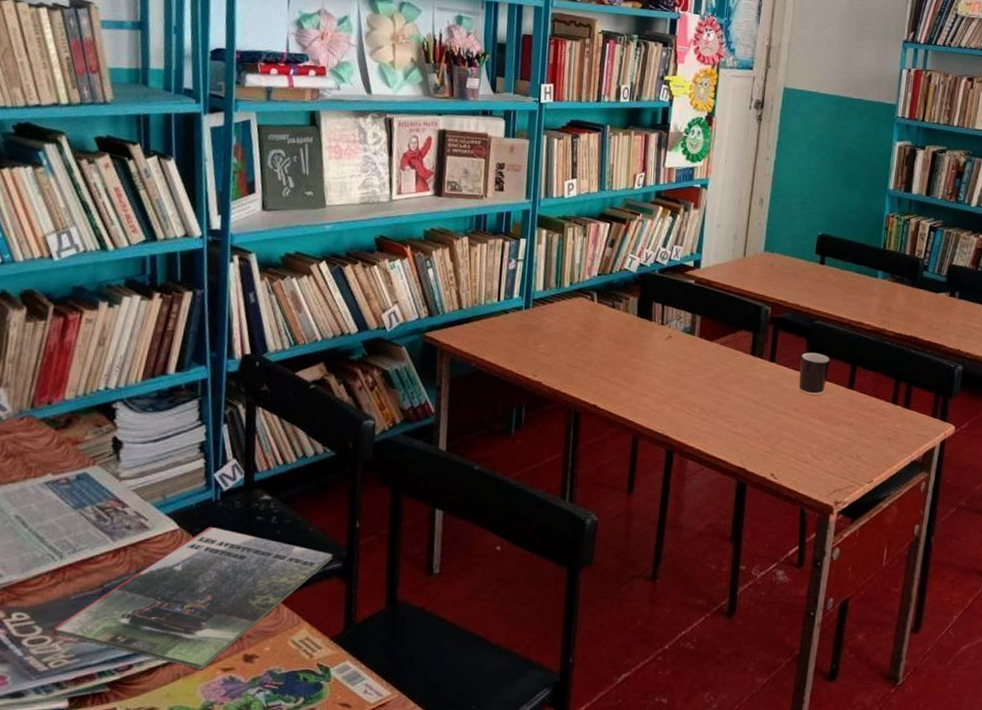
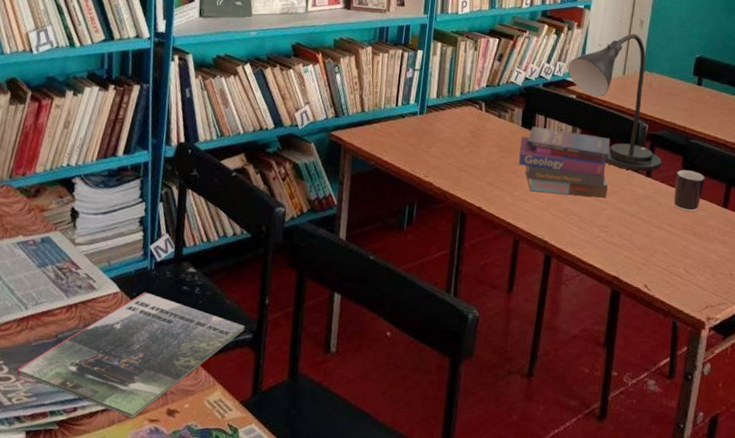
books: none [635,315,732,387] -> present [519,126,611,198]
desk lamp: none [685,212,786,357] -> present [567,33,662,172]

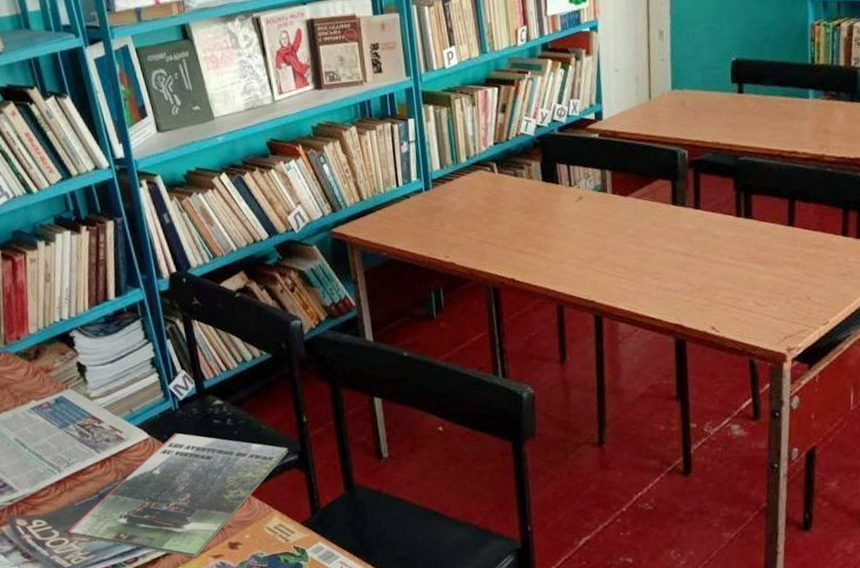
books: present [519,126,611,198] -> none [544,174,653,251]
desk lamp: present [567,33,662,172] -> none [583,48,710,206]
mug: present [673,169,706,213] -> none [728,191,764,239]

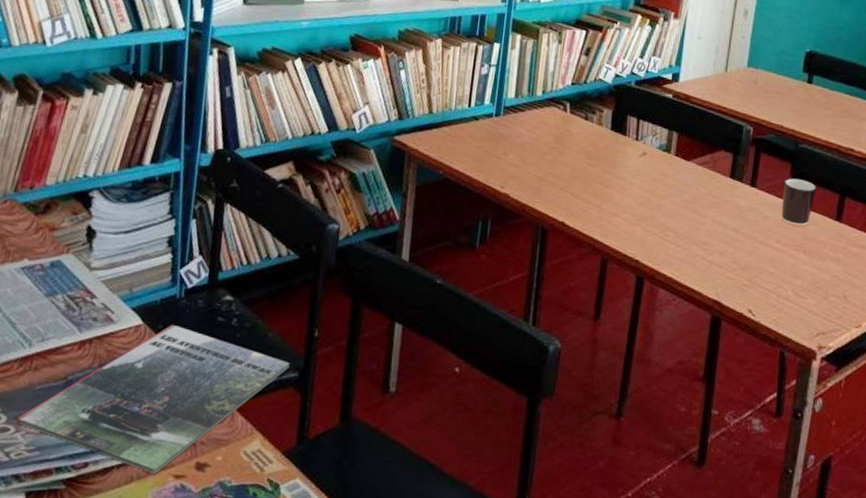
mug: none [728,191,764,239] -> present [781,178,817,227]

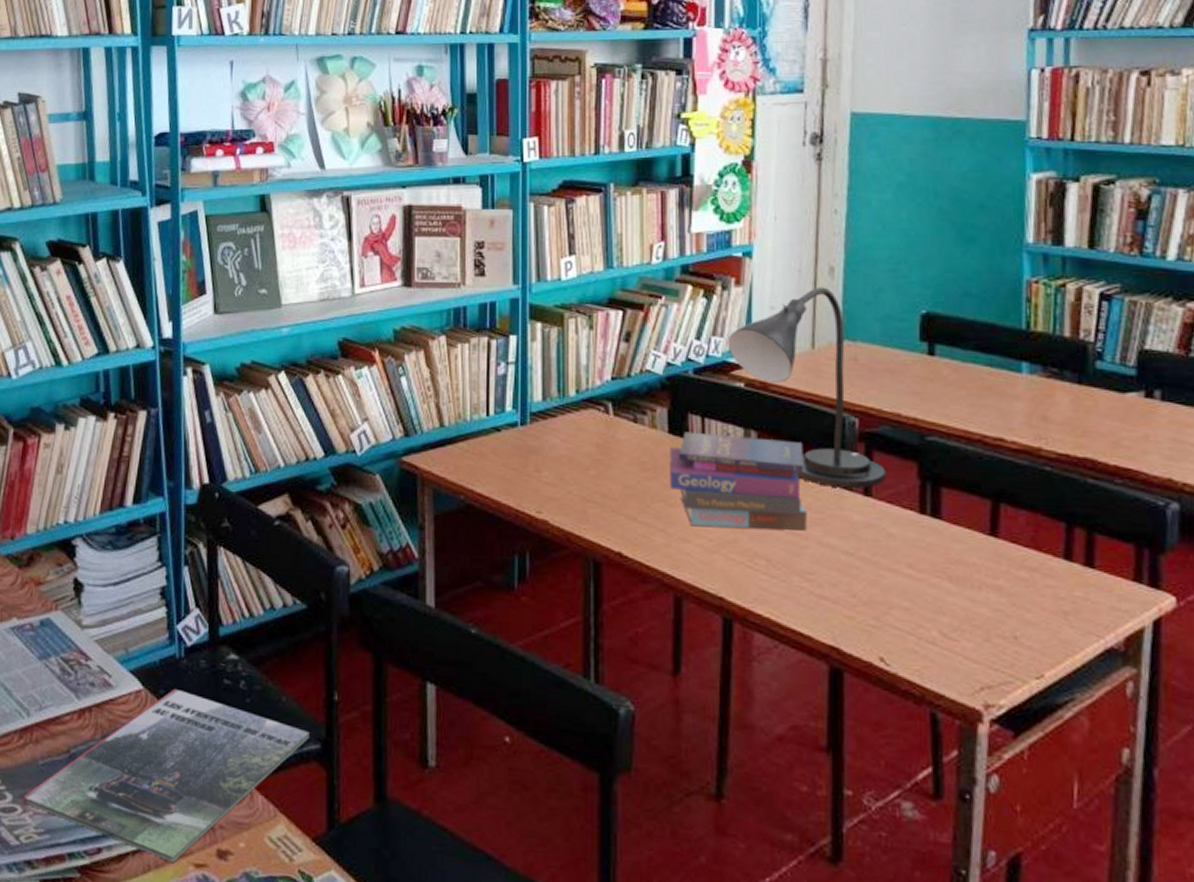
books: none [607,129,711,211] -> present [670,431,807,531]
desk lamp: none [663,25,768,181] -> present [727,287,886,488]
mug: present [781,178,817,227] -> none [909,482,958,546]

